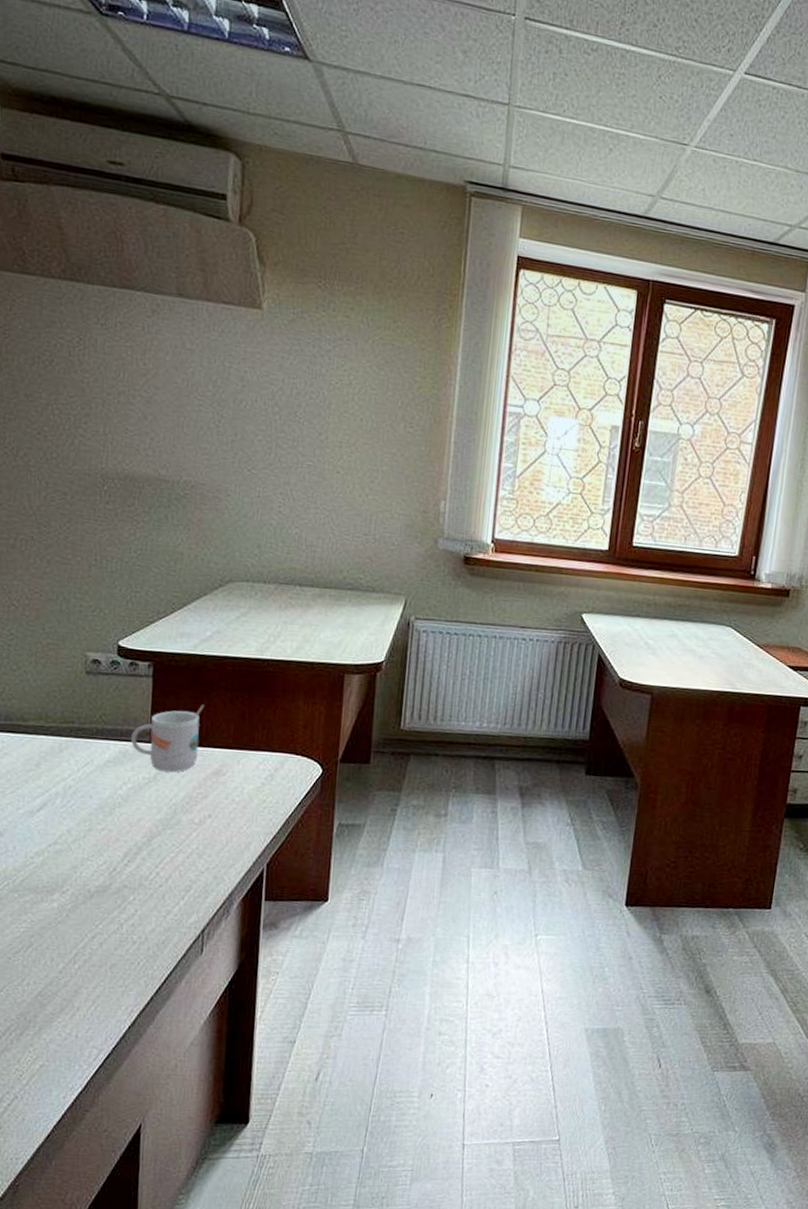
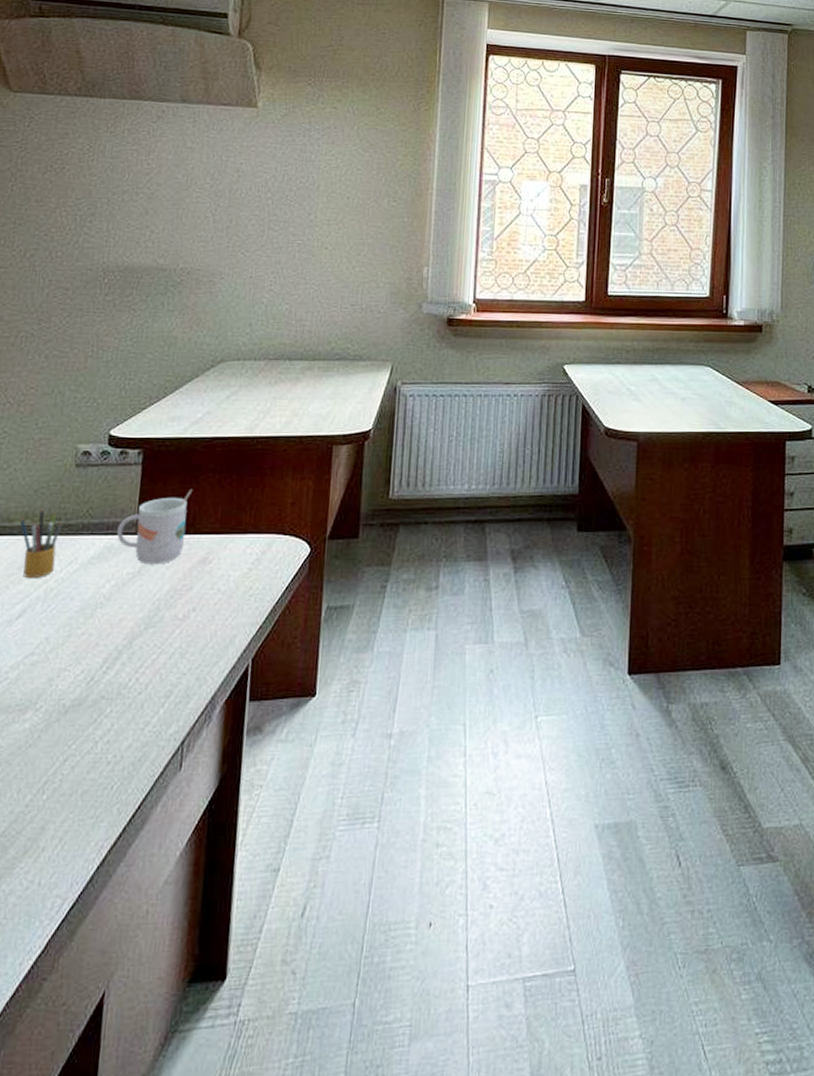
pencil box: none [33,709,76,776] -> present [19,506,63,579]

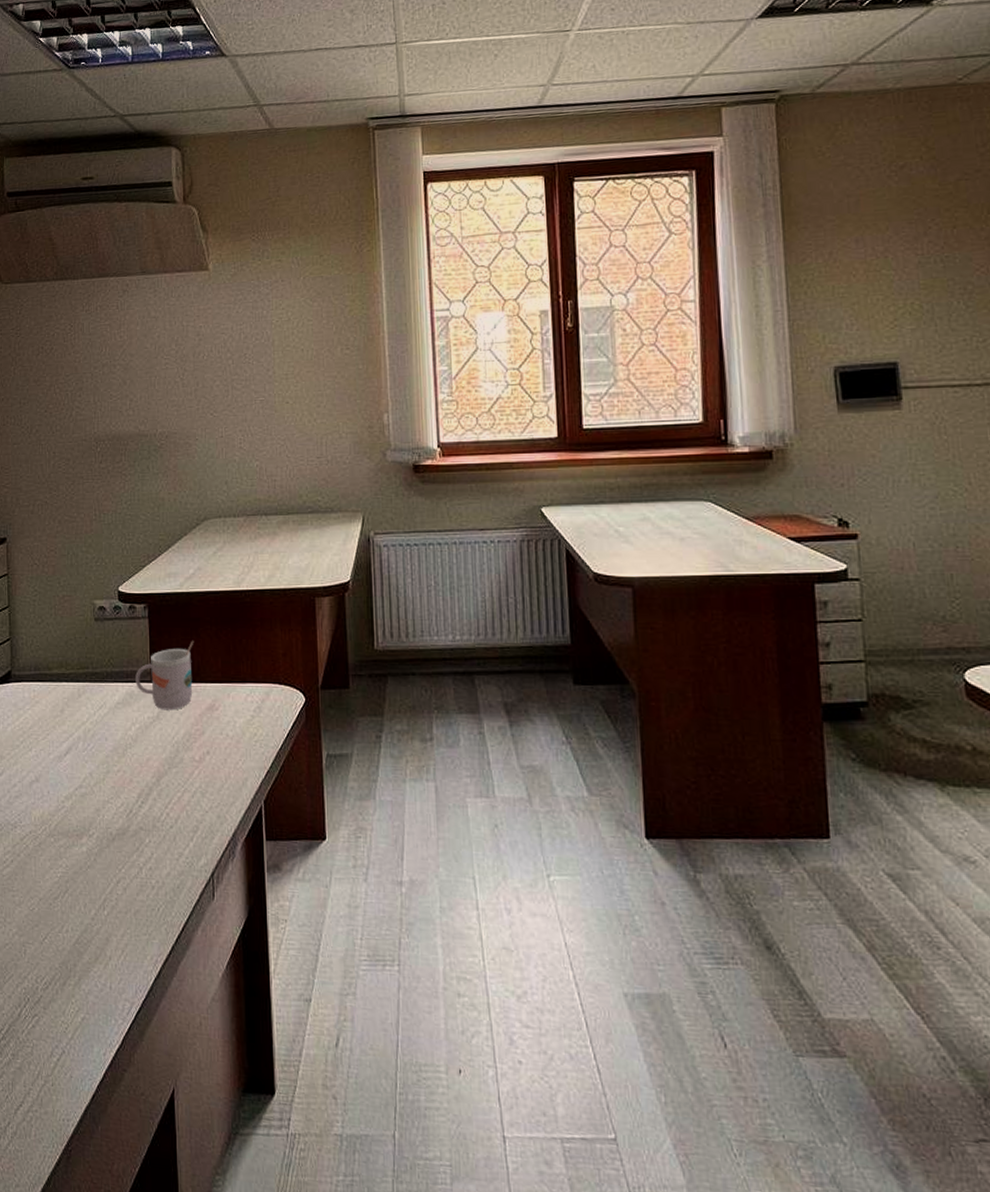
pencil box: present [19,506,63,579] -> none [56,656,90,720]

